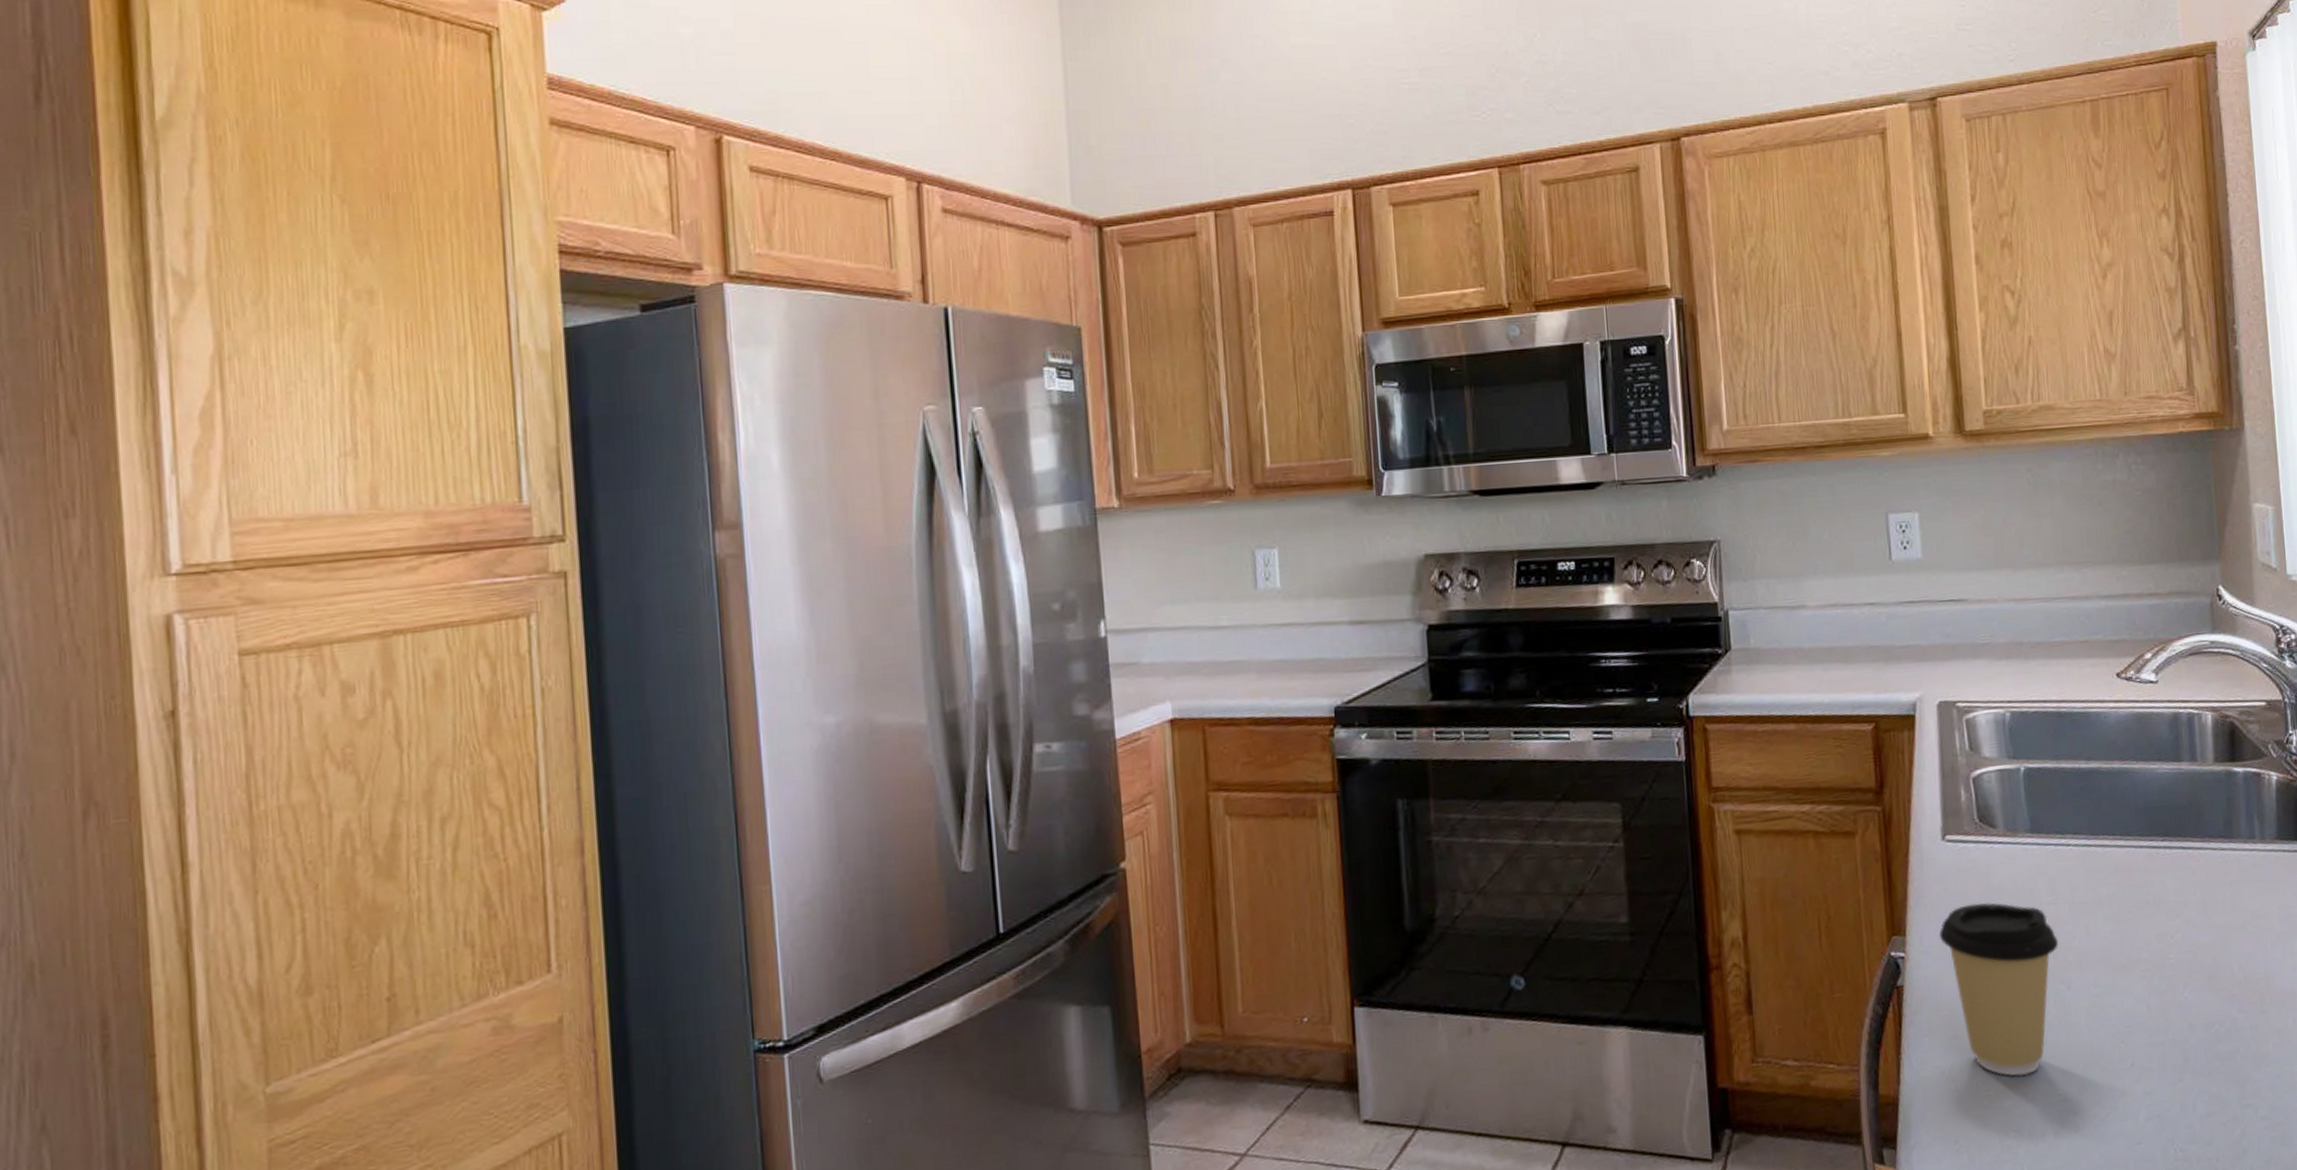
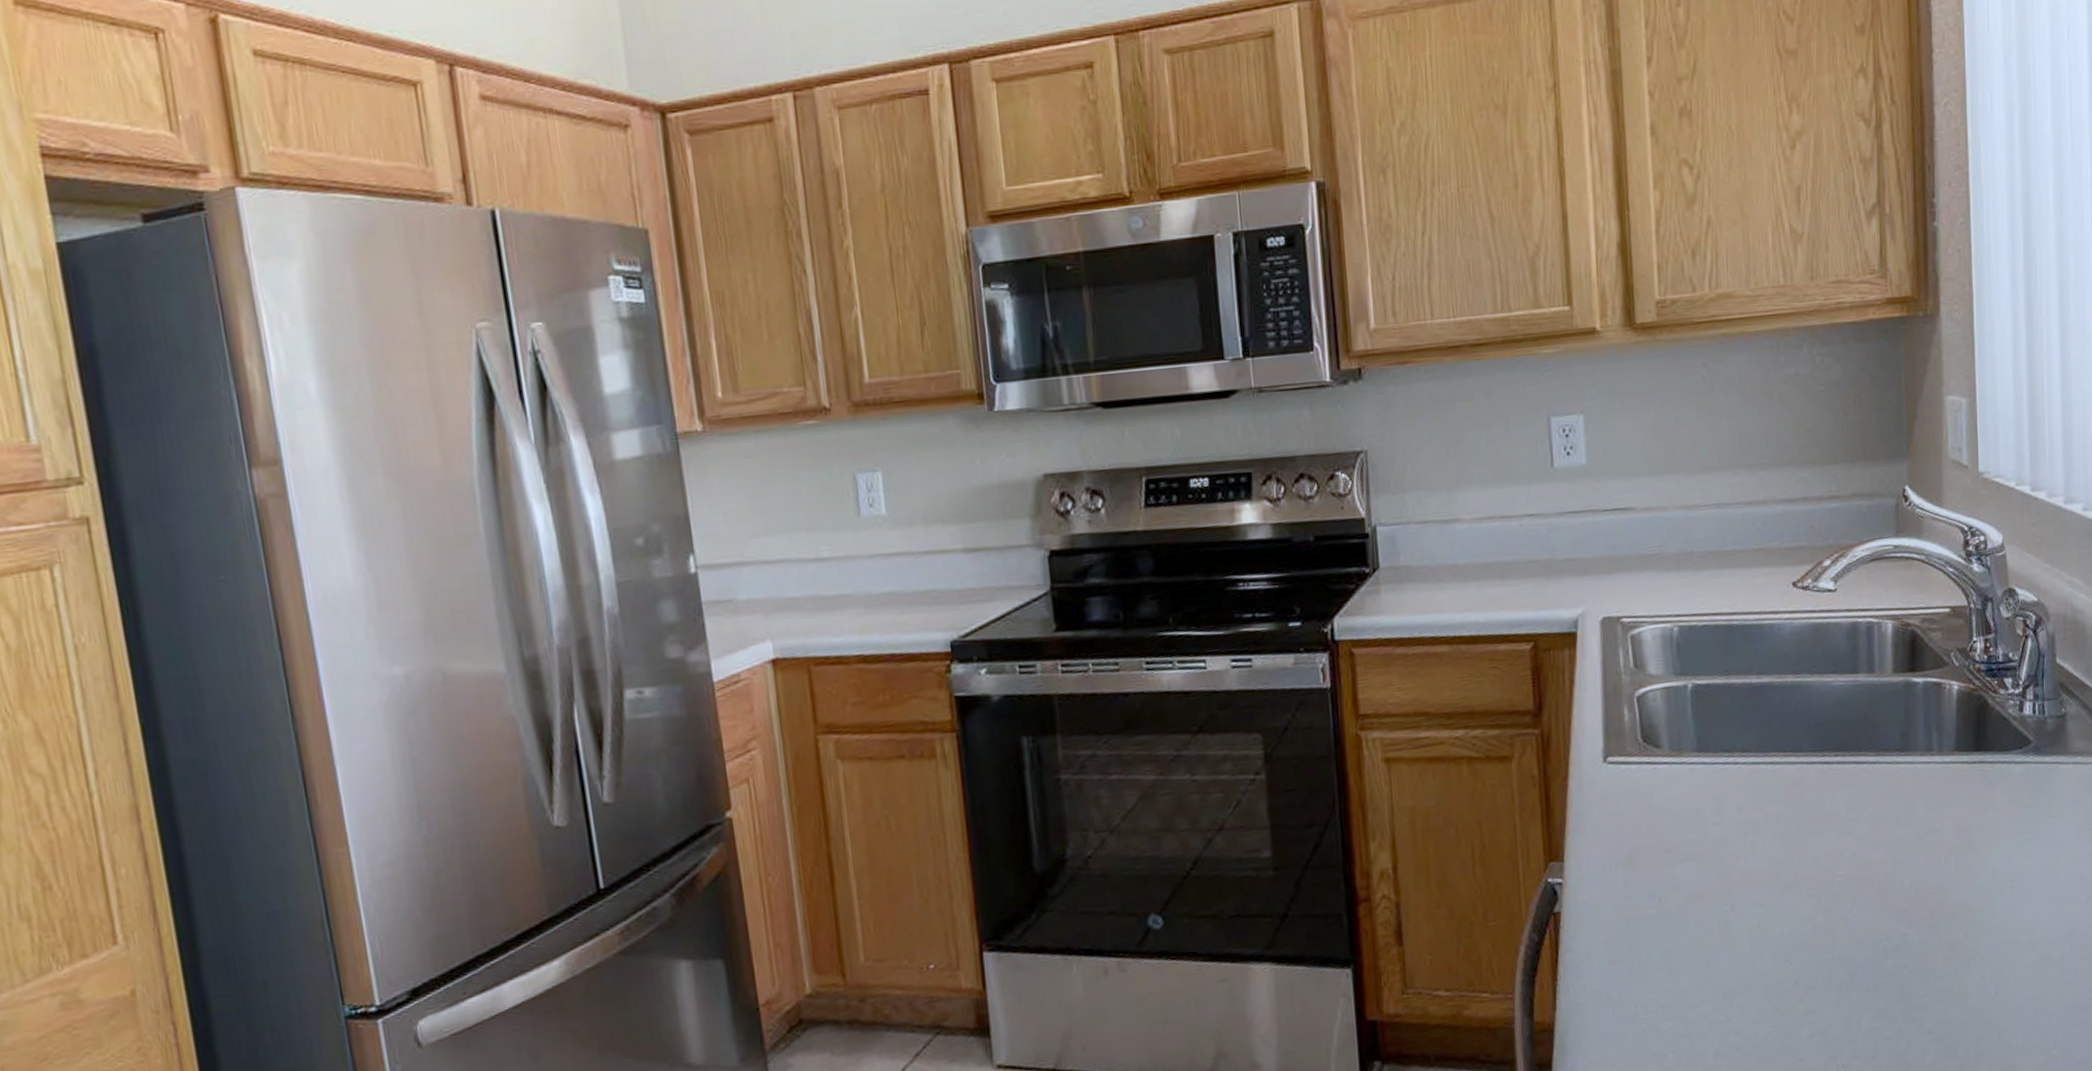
coffee cup: present [1940,902,2059,1077] -> none [1599,824,1724,999]

